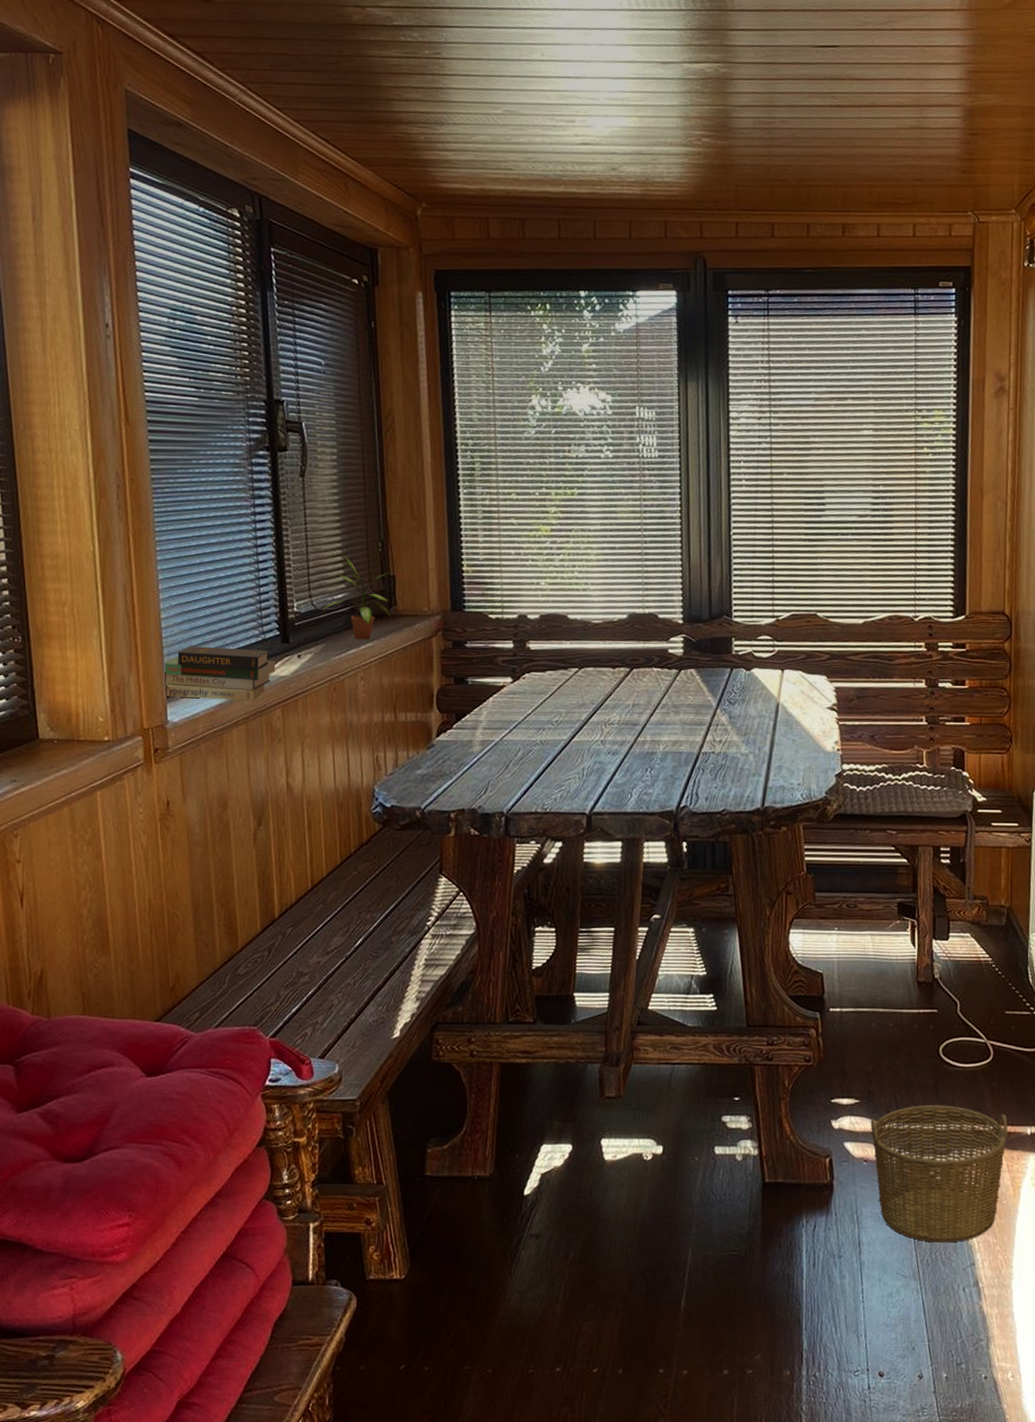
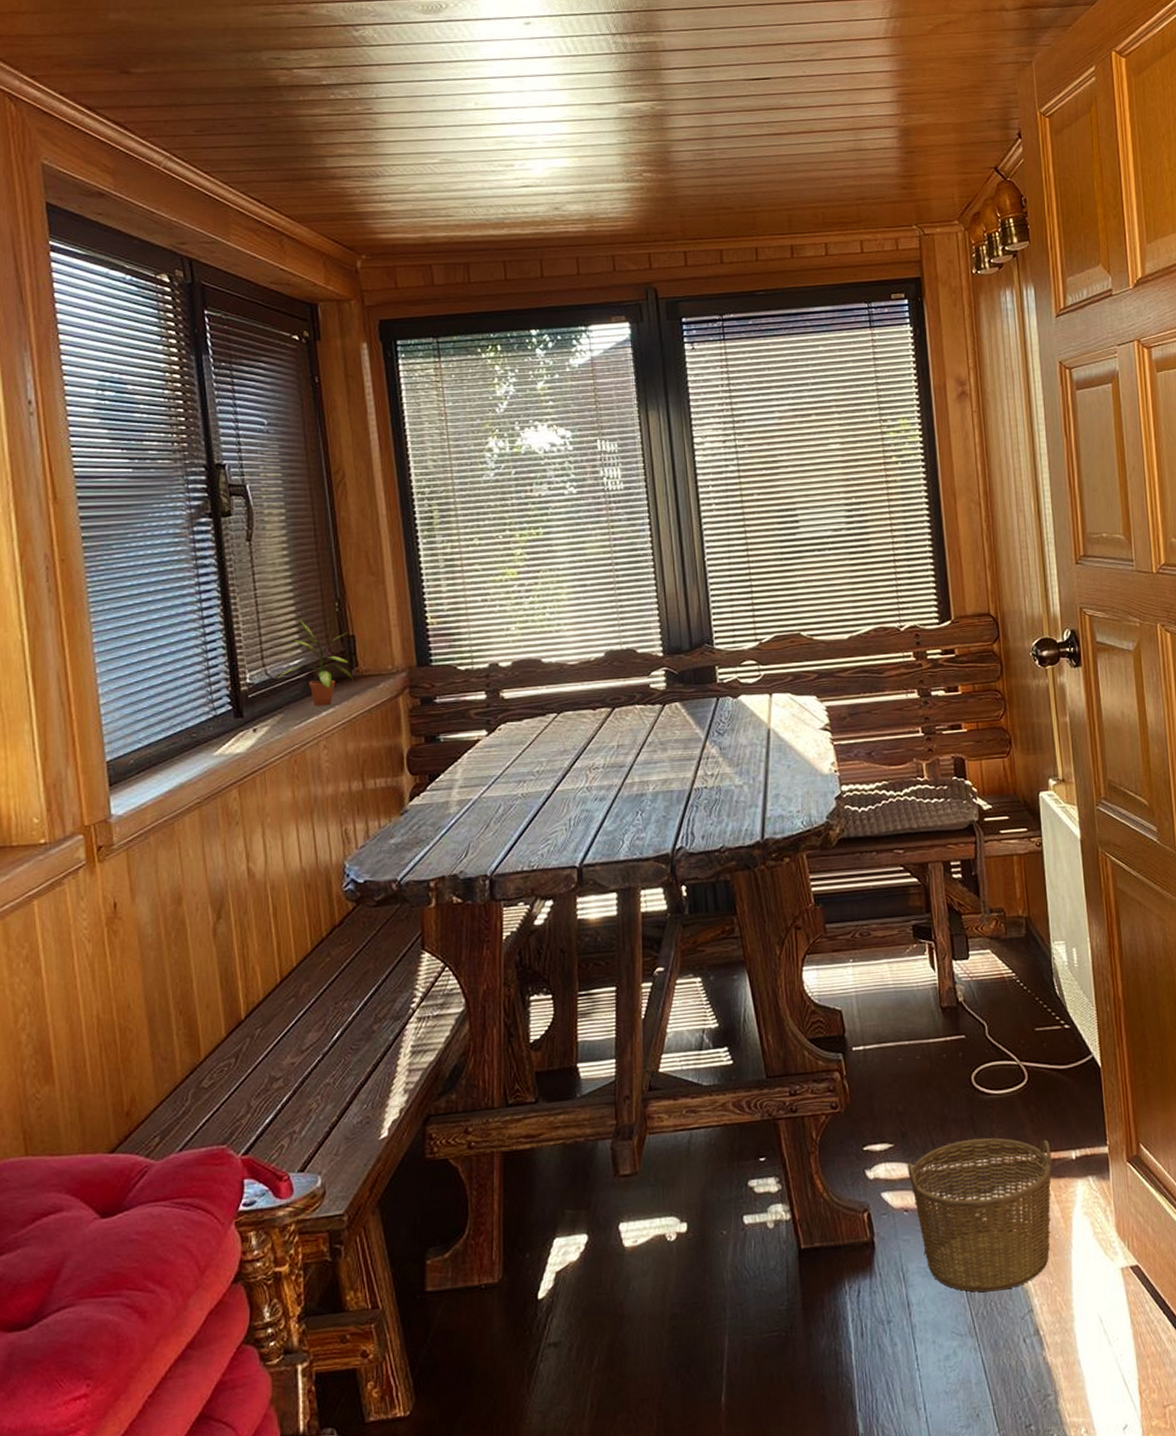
books: present [162,646,276,701] -> none [104,727,230,789]

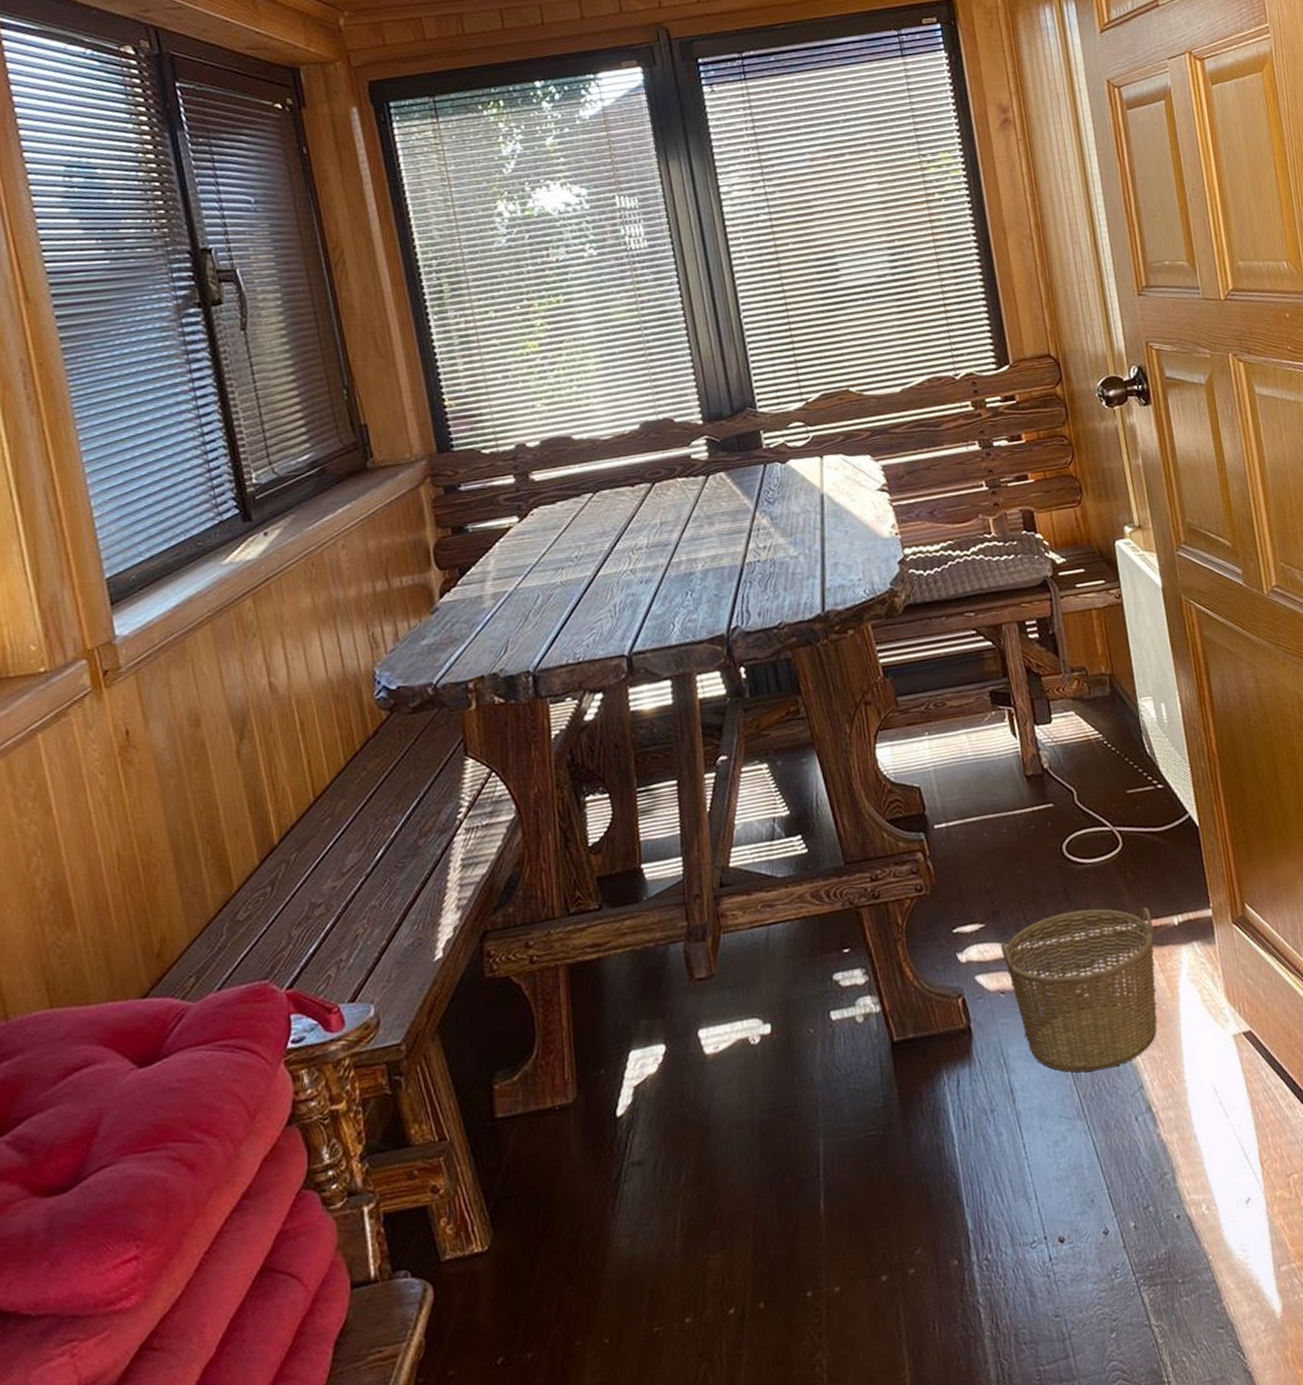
potted plant: present [277,619,353,707] -> none [286,411,369,504]

